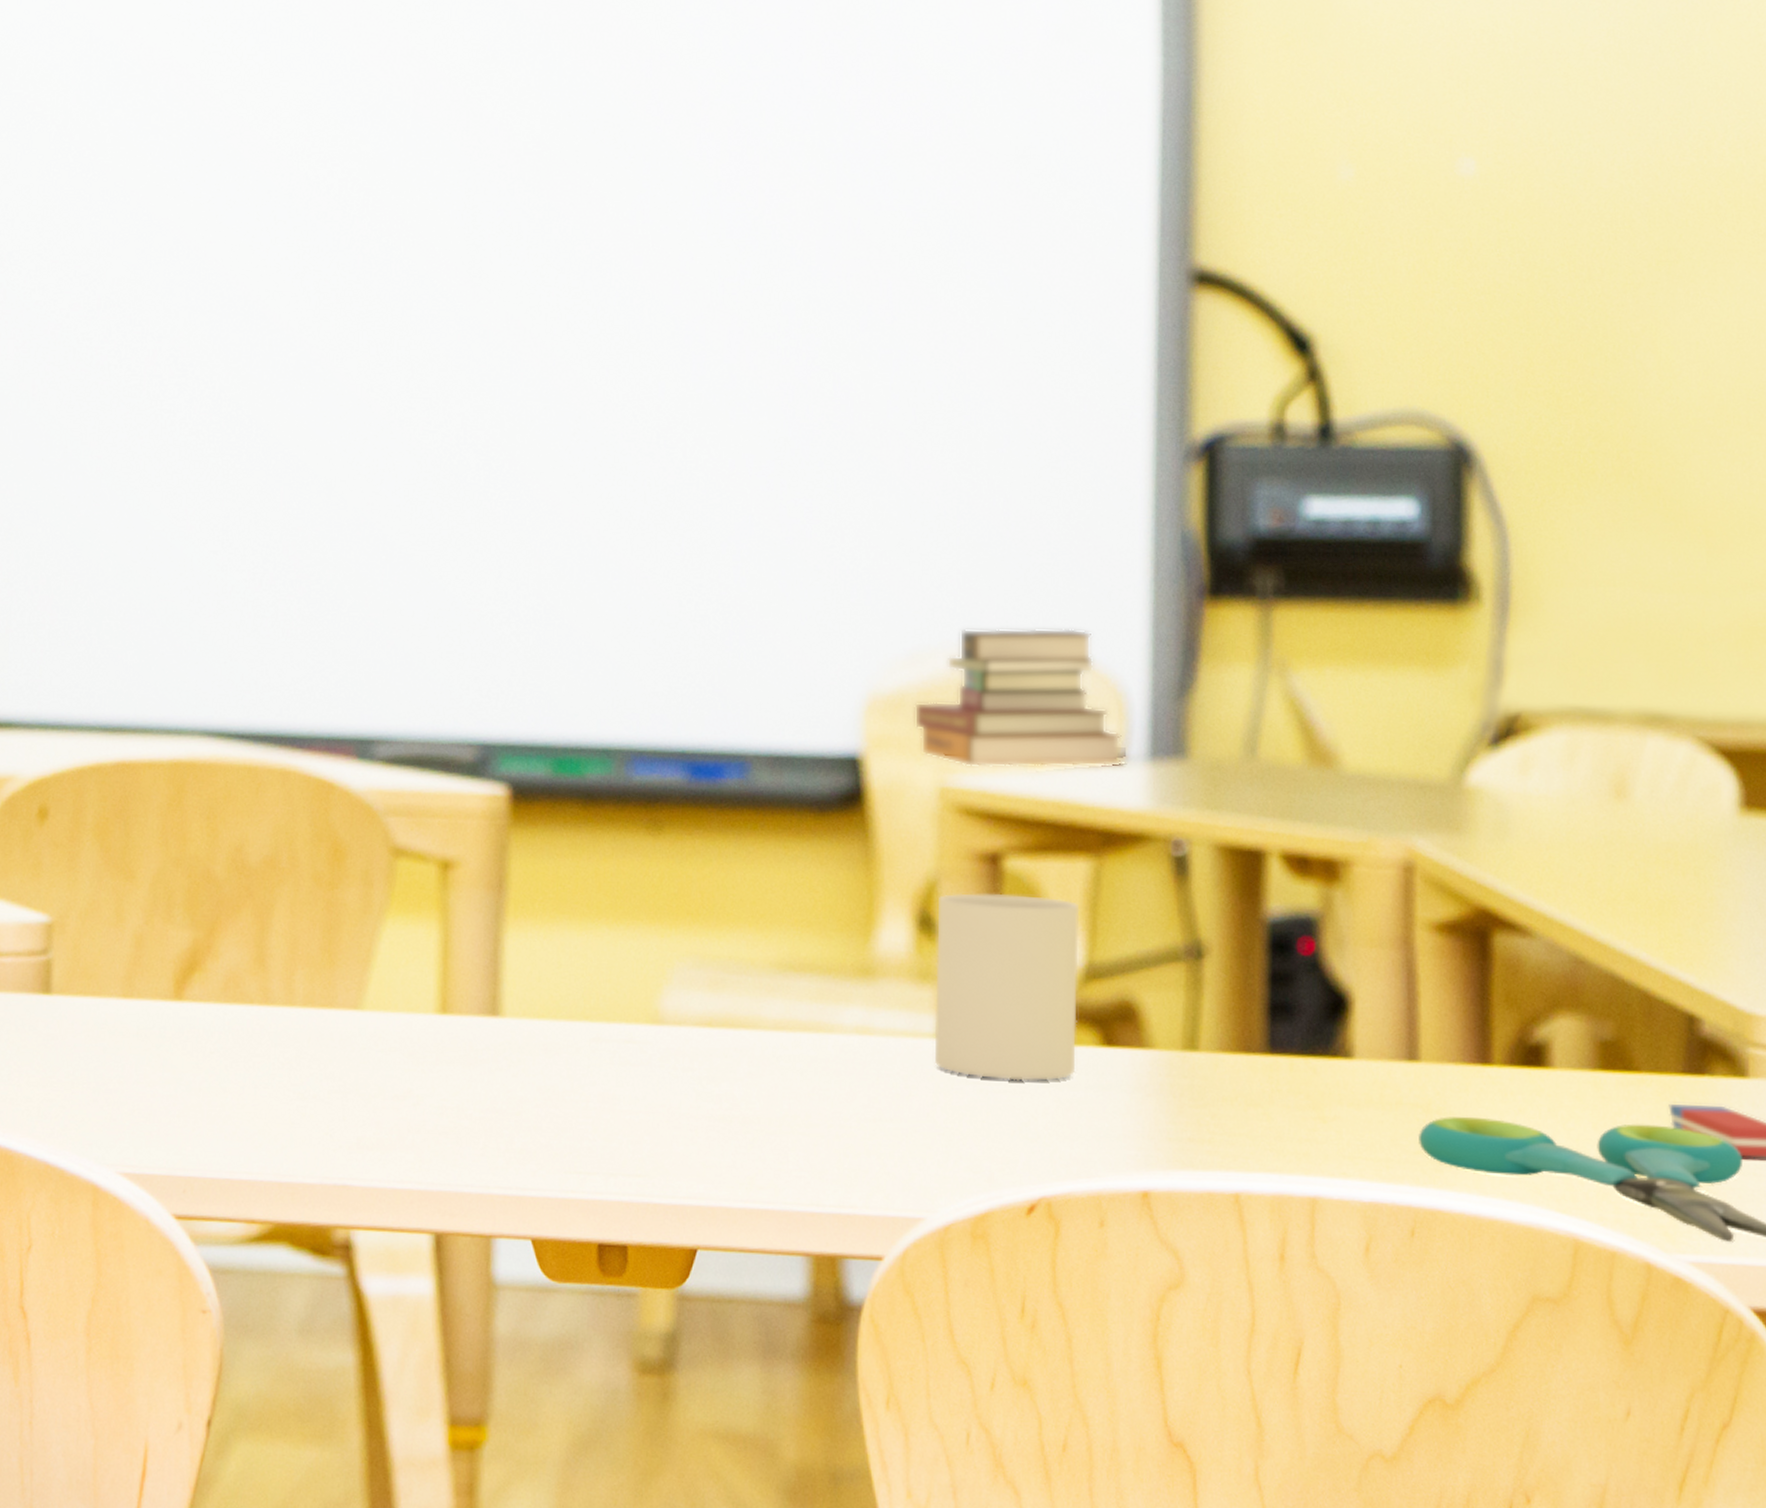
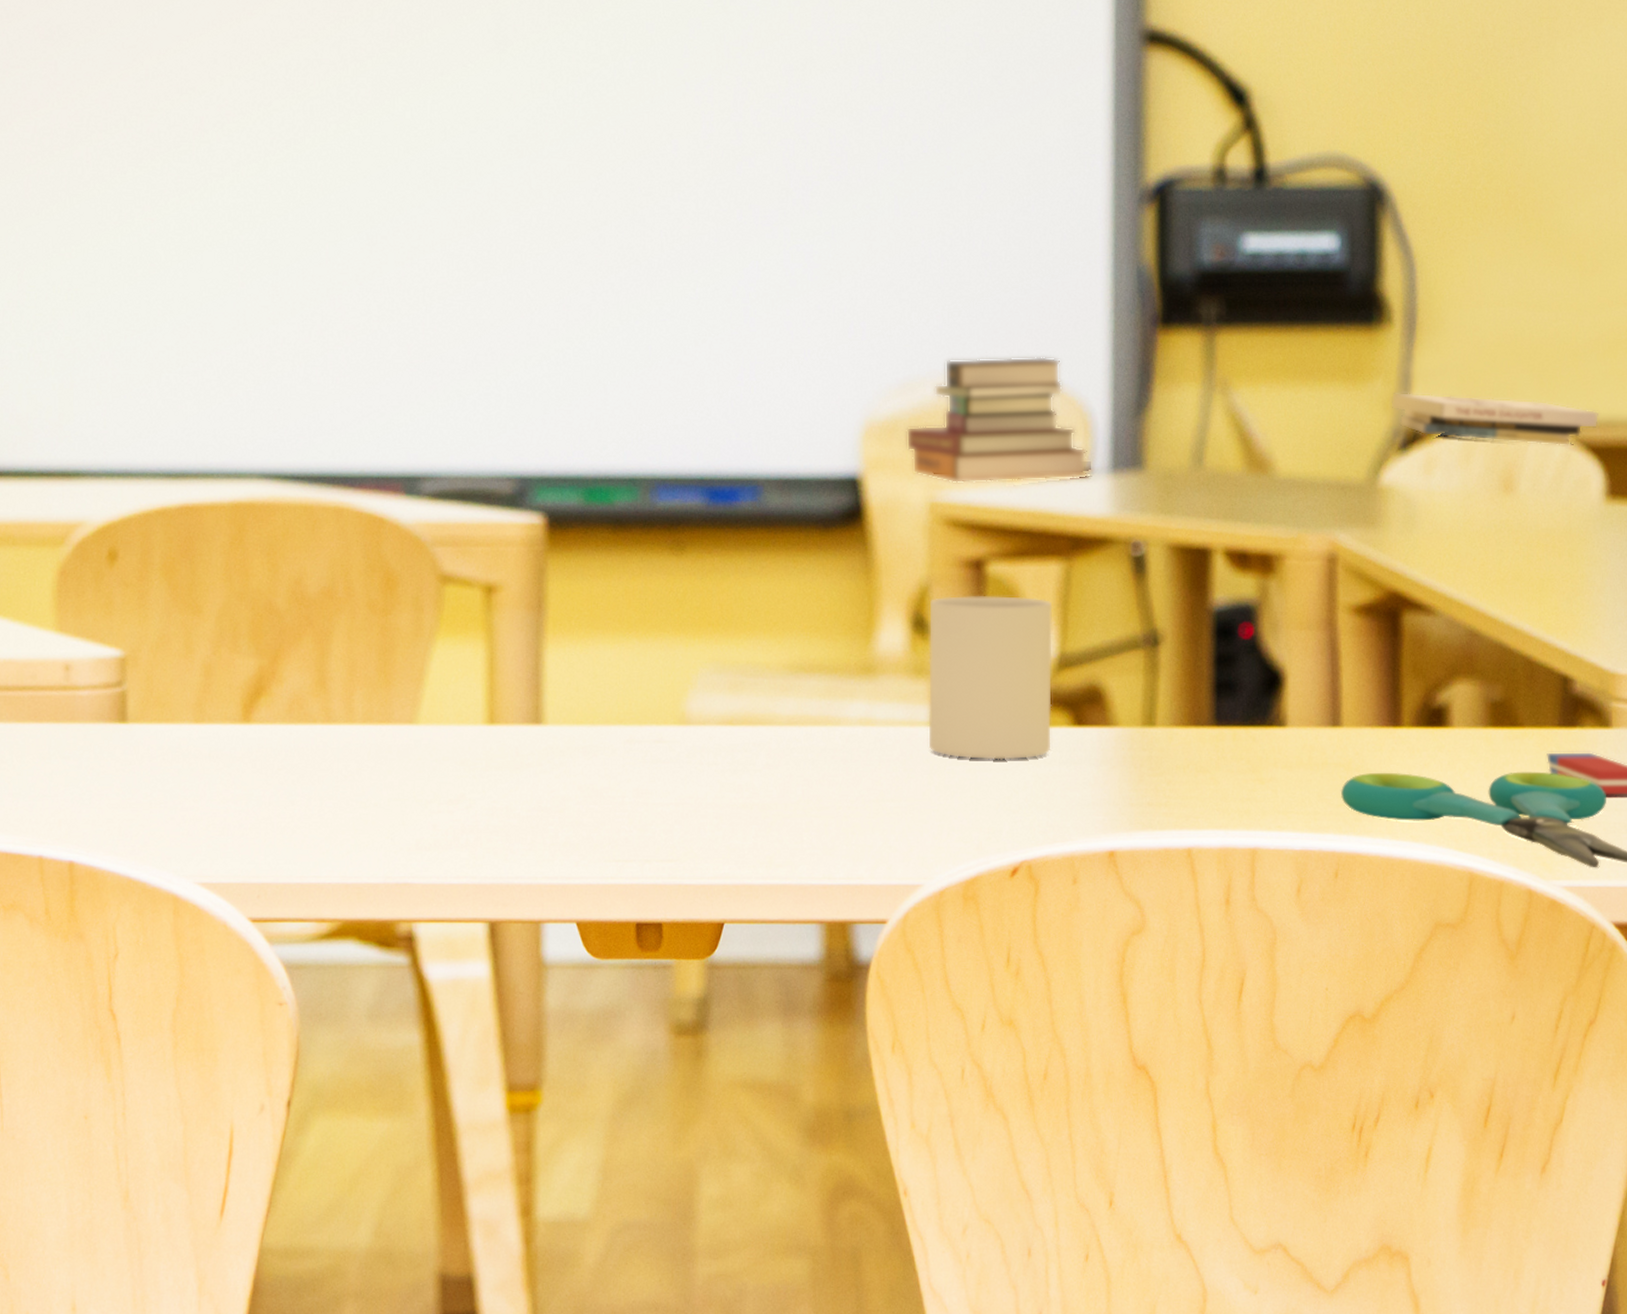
books: none [1479,679,1732,748] -> present [1391,392,1600,446]

